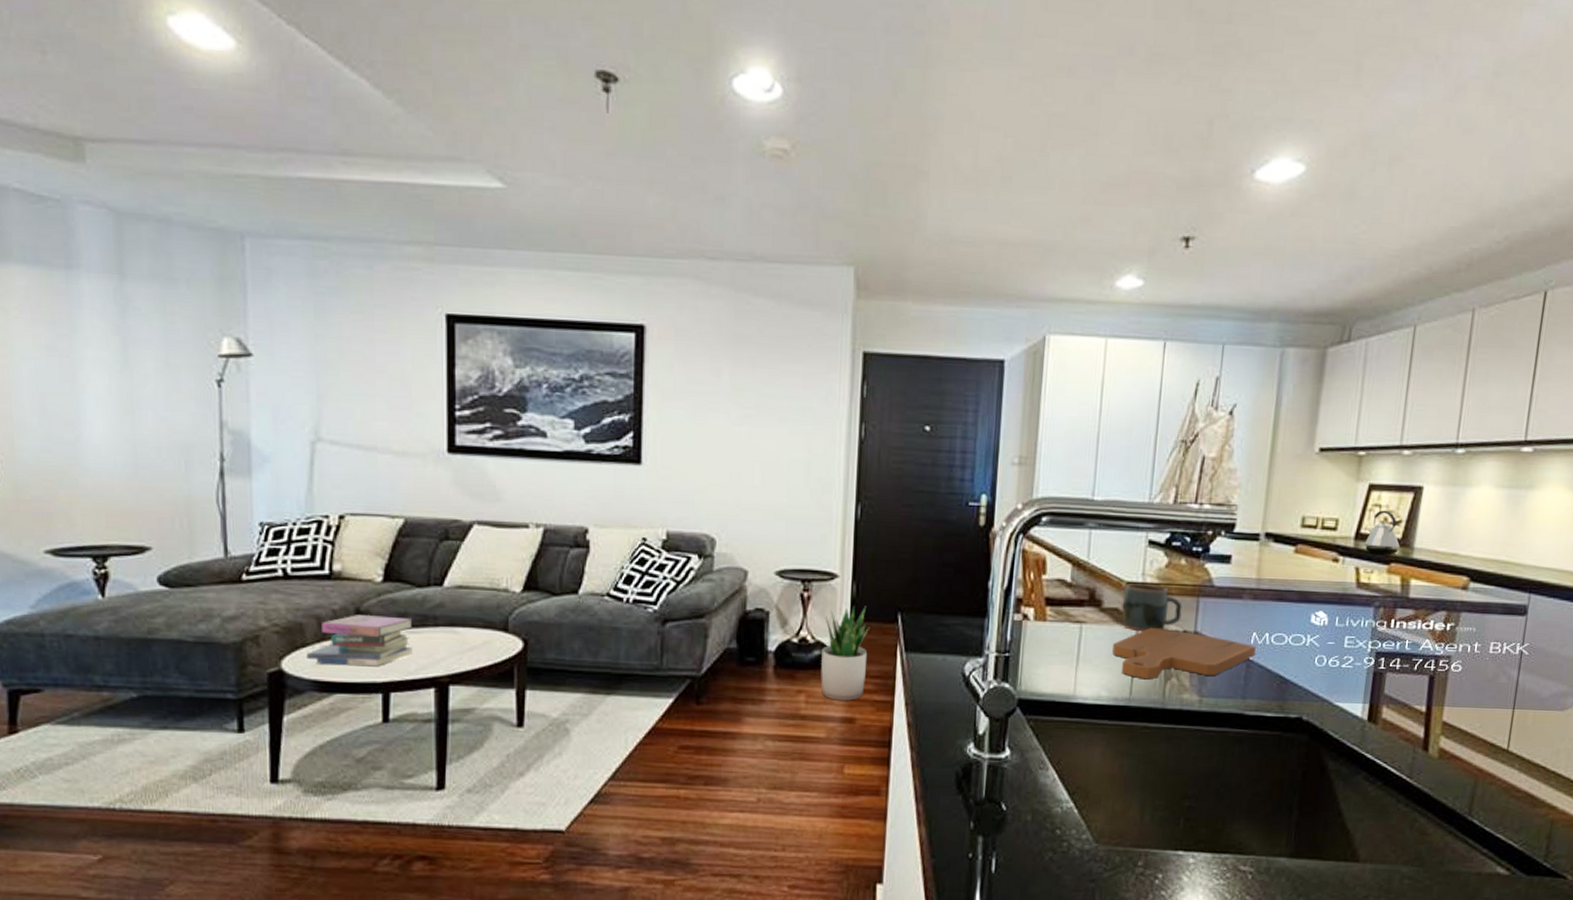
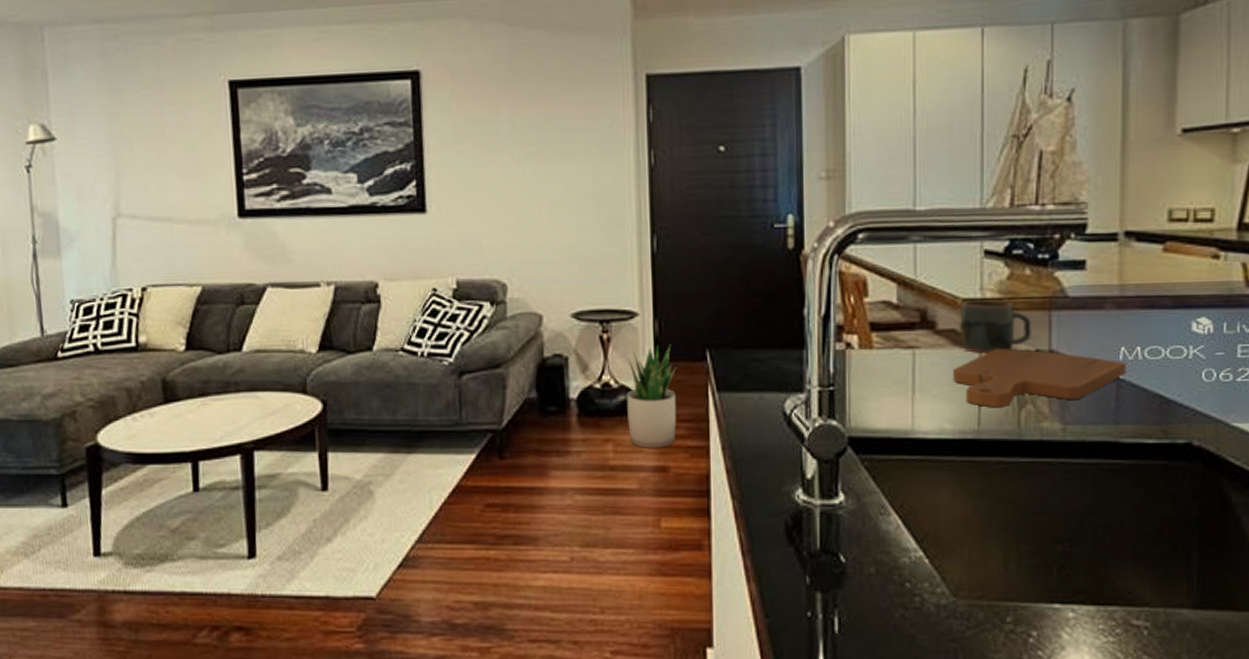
books: present [307,615,413,667] -> none [120,384,217,436]

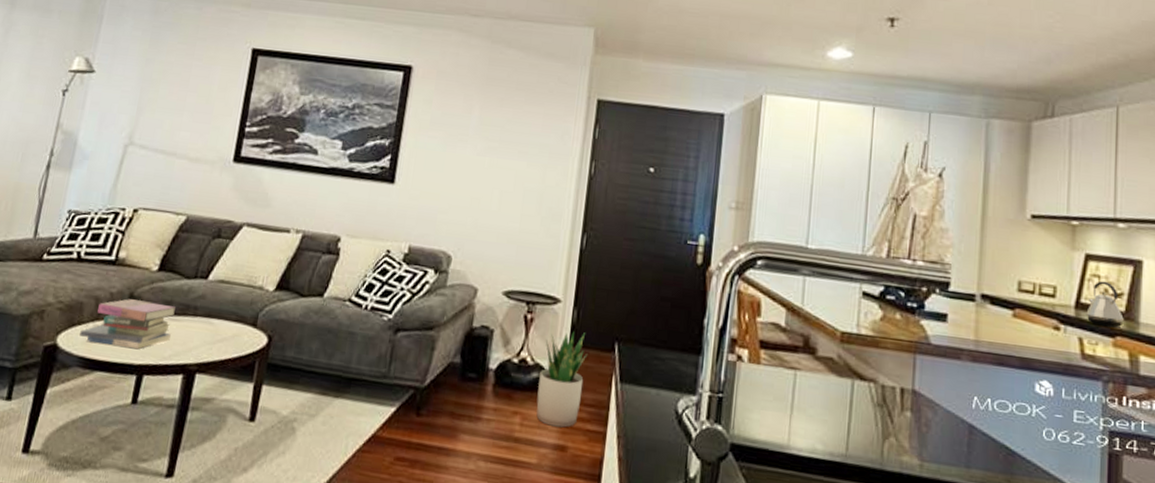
books: none [120,384,217,436] -> present [79,299,177,350]
cutting board: present [953,348,1126,408] -> none [828,380,978,439]
mug: present [960,299,1032,354] -> none [837,333,899,385]

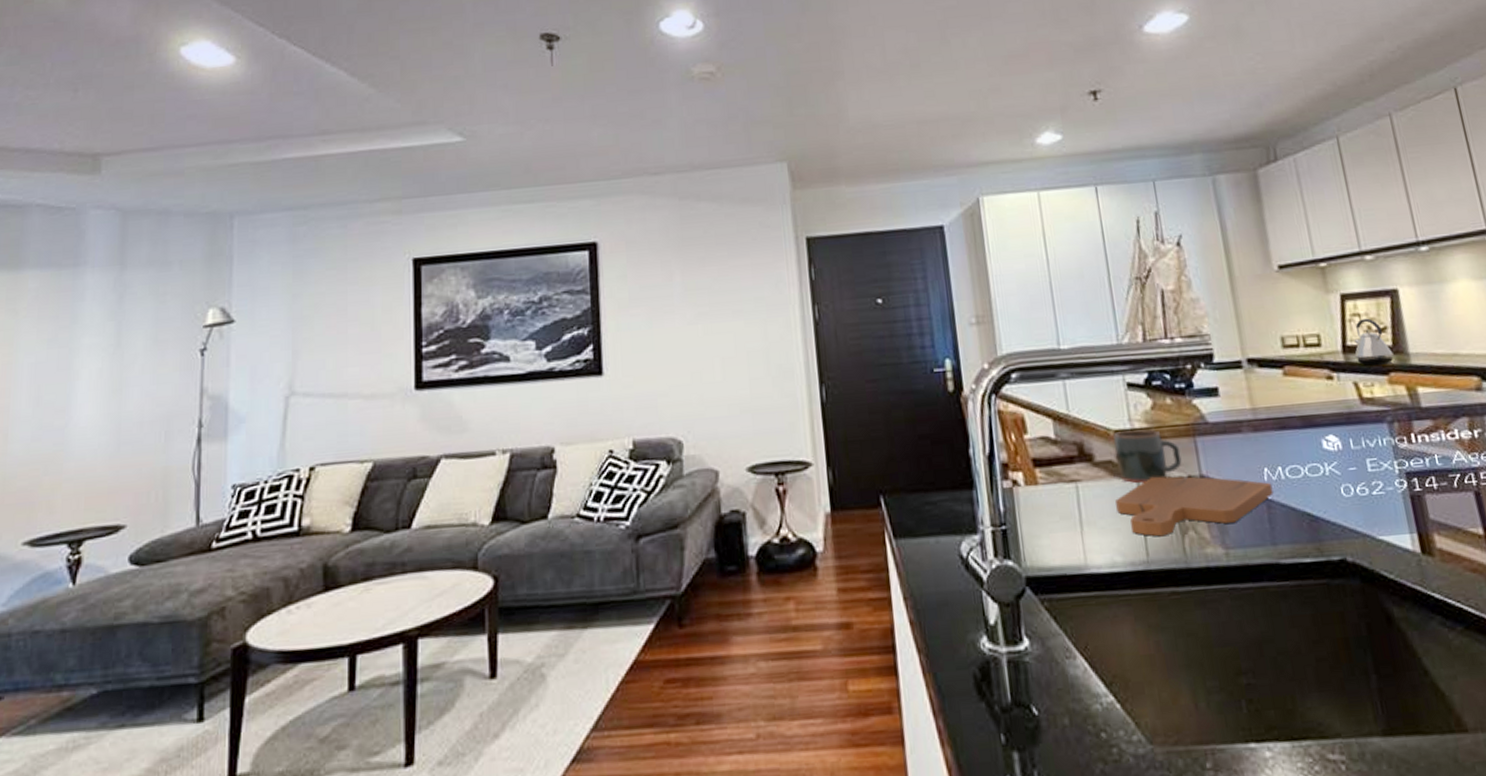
books: present [79,299,177,350] -> none [272,568,381,631]
planter: present [536,331,588,428] -> none [805,493,857,604]
cutting board: none [828,380,978,439] -> present [1115,476,1274,537]
mug: none [837,333,899,385] -> present [1113,429,1182,484]

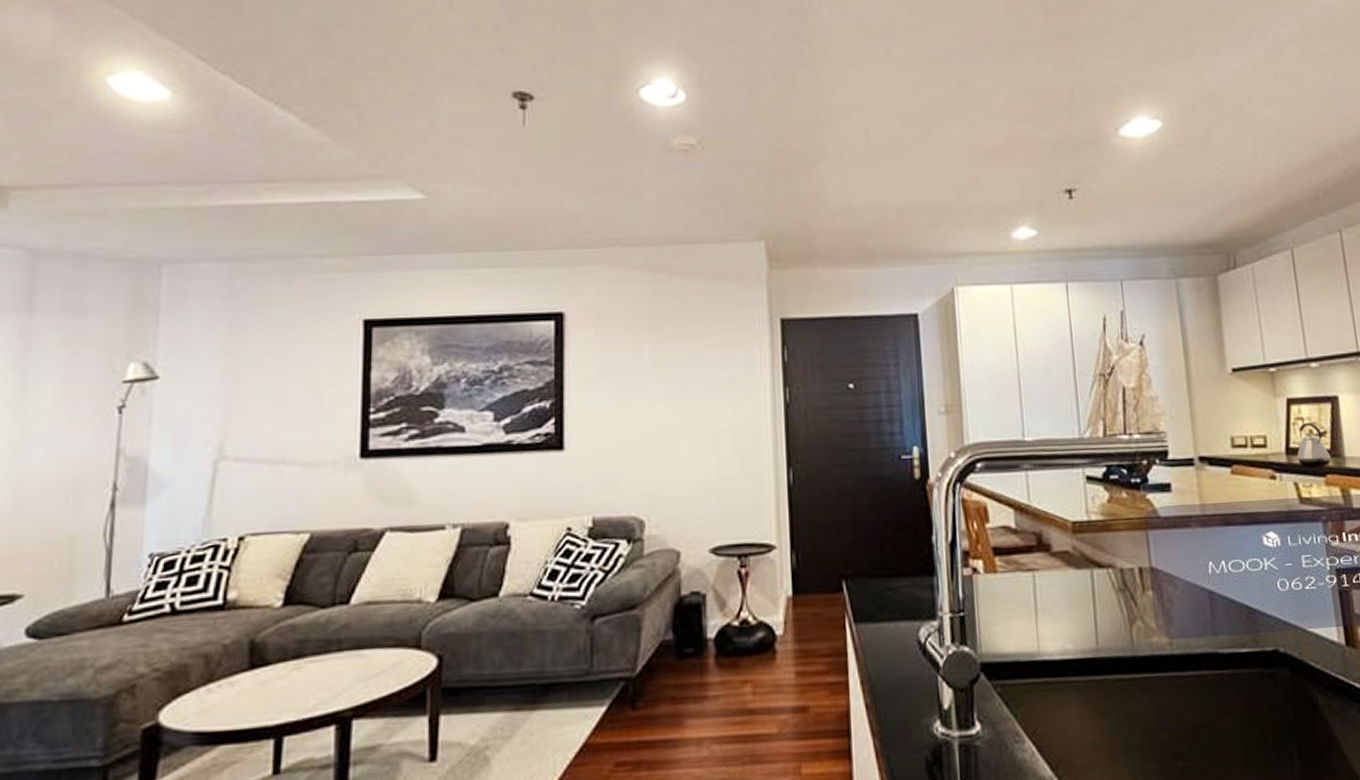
mug: present [1113,429,1182,484] -> none [1071,521,1134,574]
cutting board: present [1115,476,1274,537] -> none [1070,567,1216,626]

